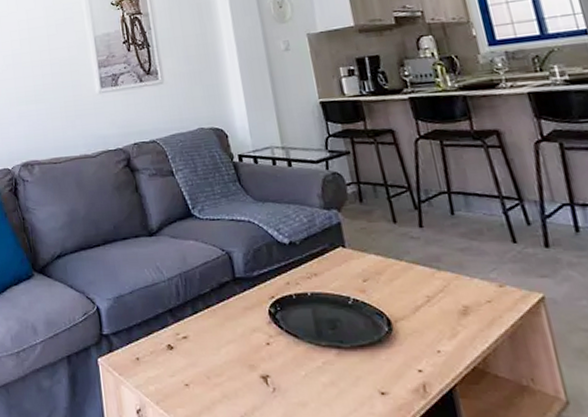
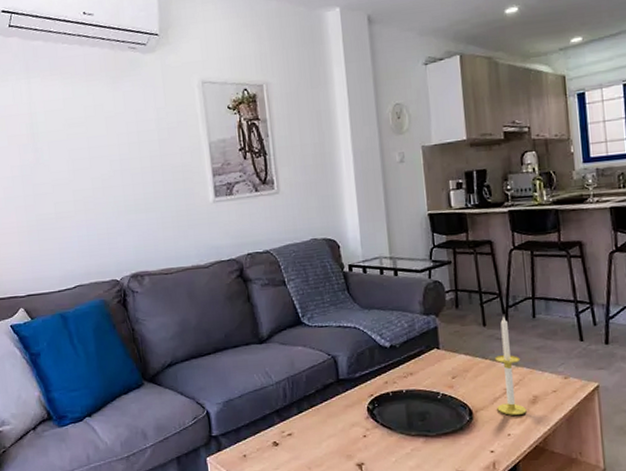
candle: none [411,212,457,328] -> present [495,316,527,415]

